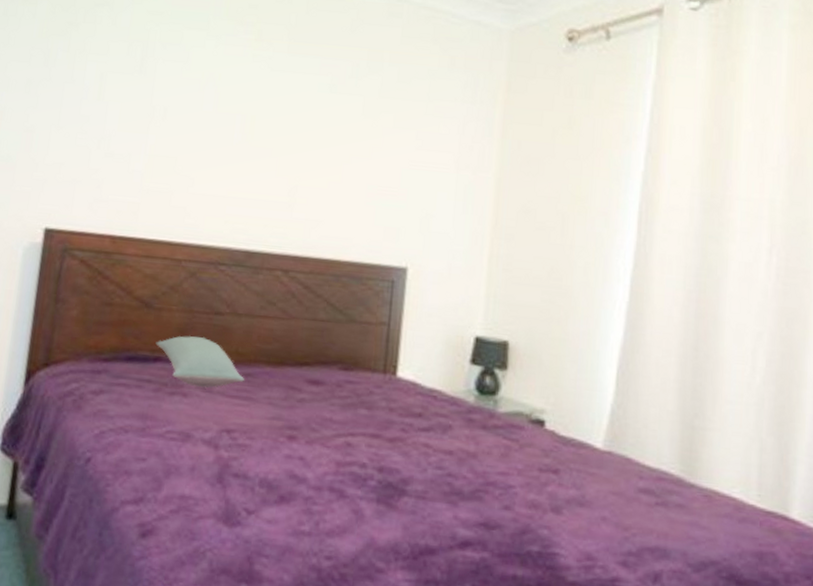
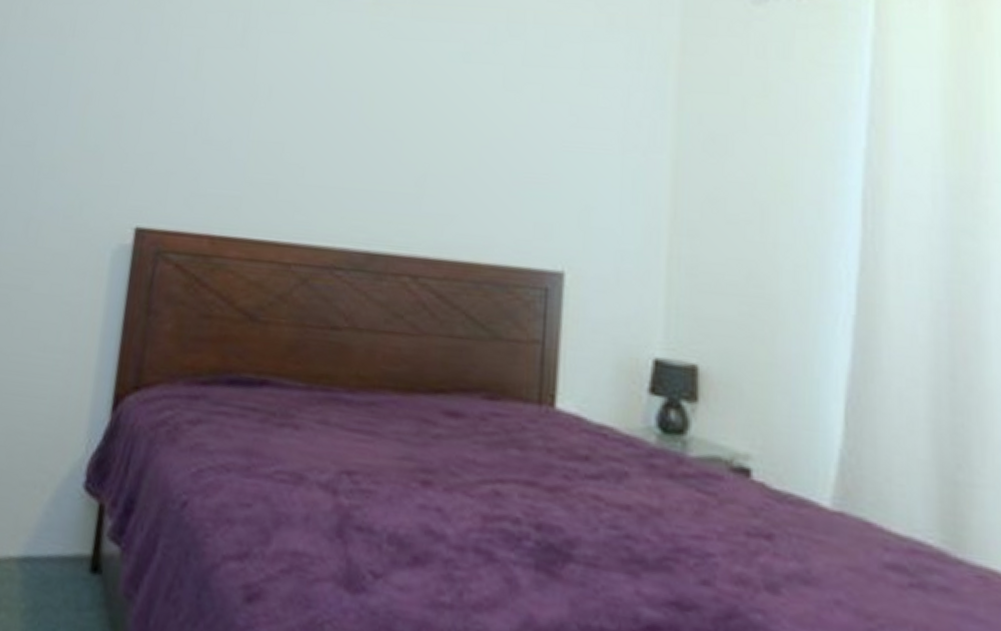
pillow: present [156,336,245,388] -> none [262,355,368,419]

